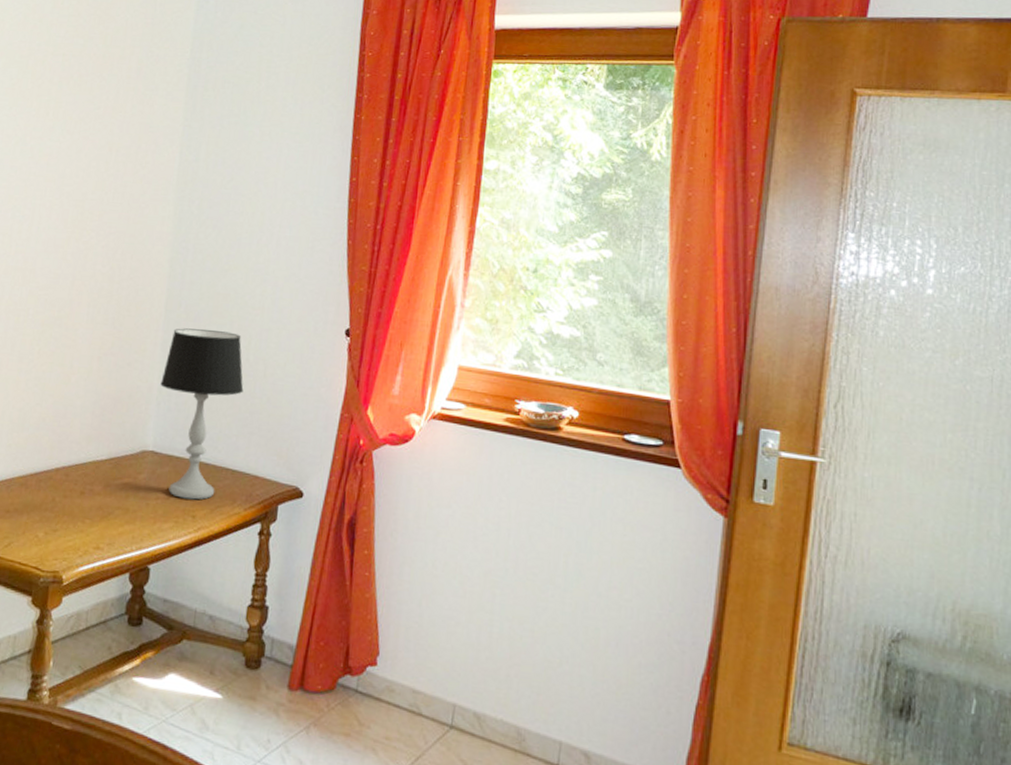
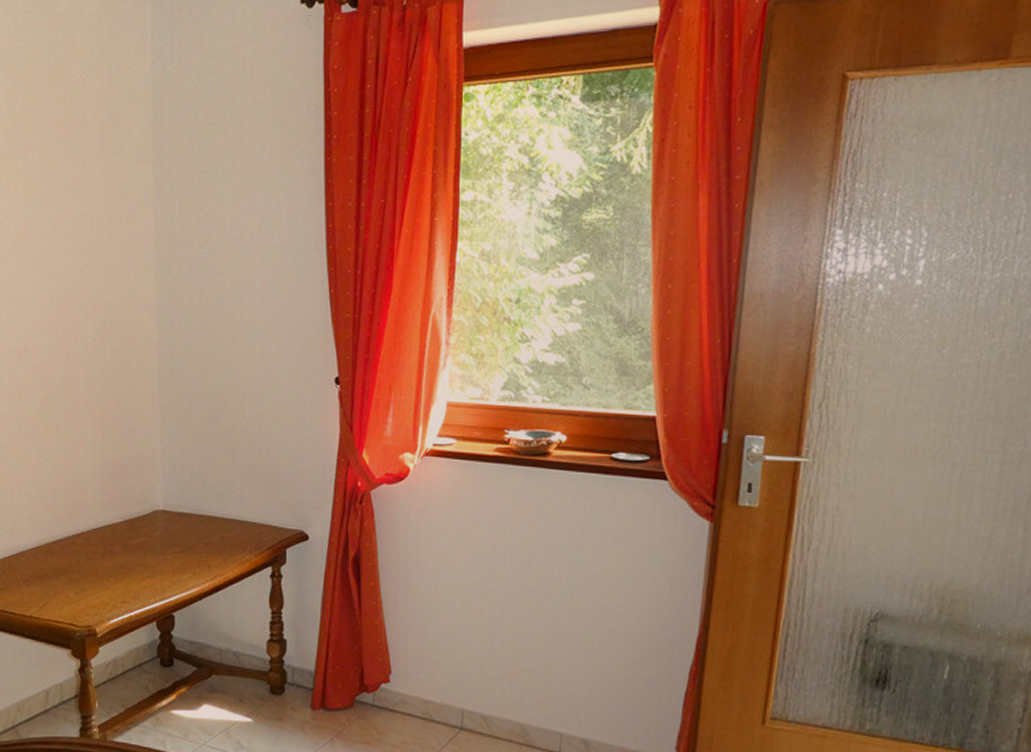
table lamp: present [160,328,244,500] -> none [163,391,243,551]

